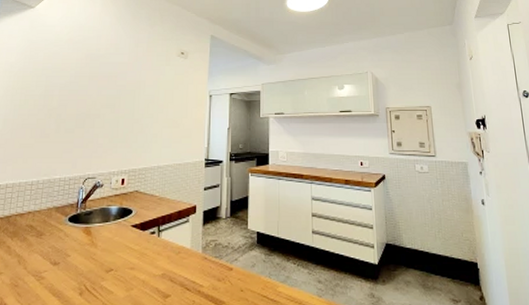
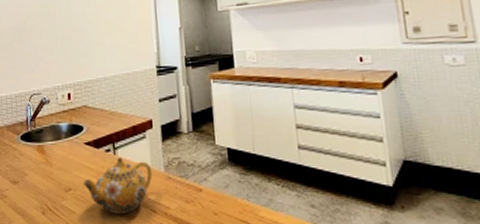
teapot: none [124,239,191,293] -> present [82,157,153,215]

